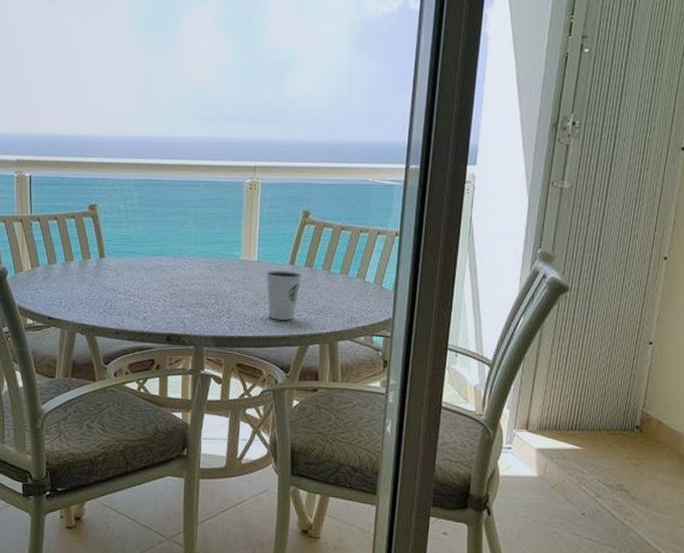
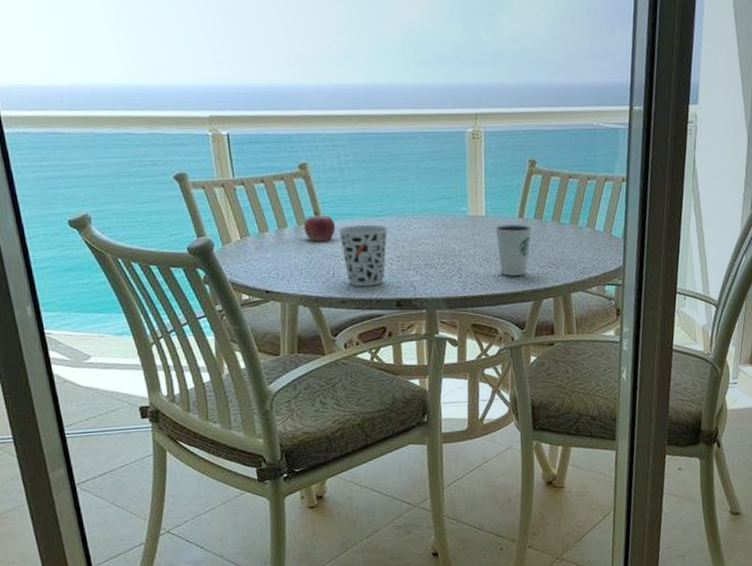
fruit: none [88,248,117,275] -> present [304,211,336,242]
cup: none [118,262,164,320] -> present [338,224,388,287]

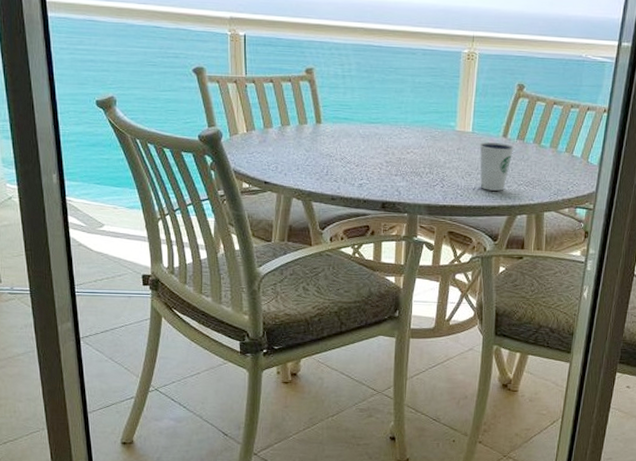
fruit: present [304,211,336,242] -> none [305,113,334,141]
cup: present [338,224,388,287] -> none [335,129,381,187]

